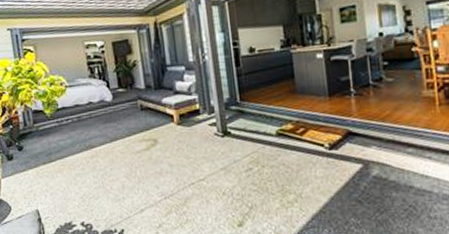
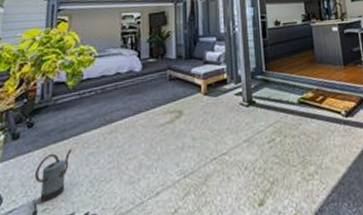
watering can: none [32,170,61,212] -> present [34,149,72,202]

